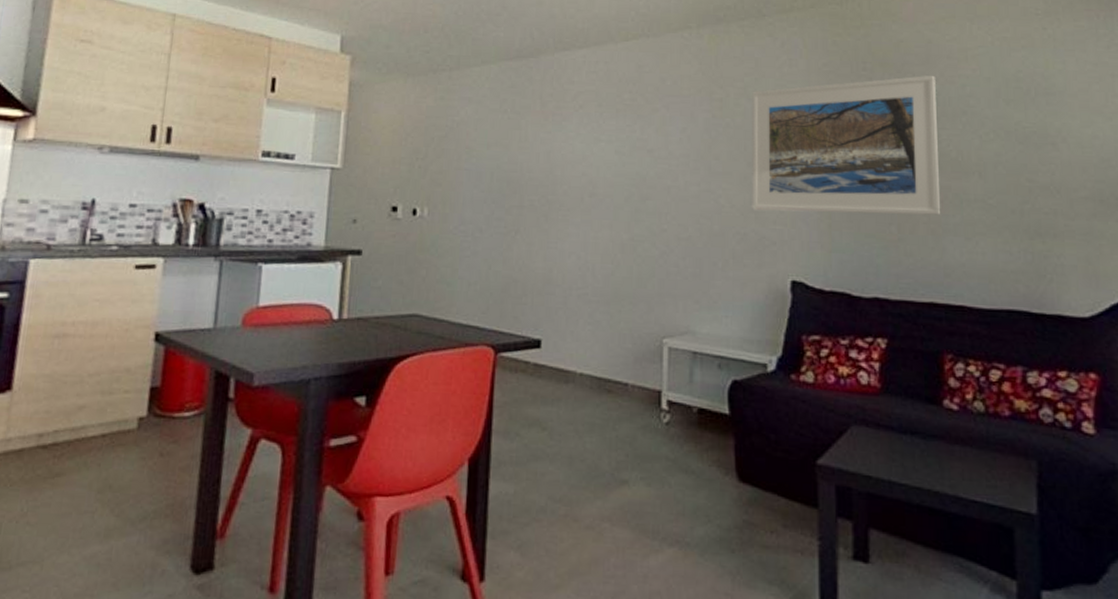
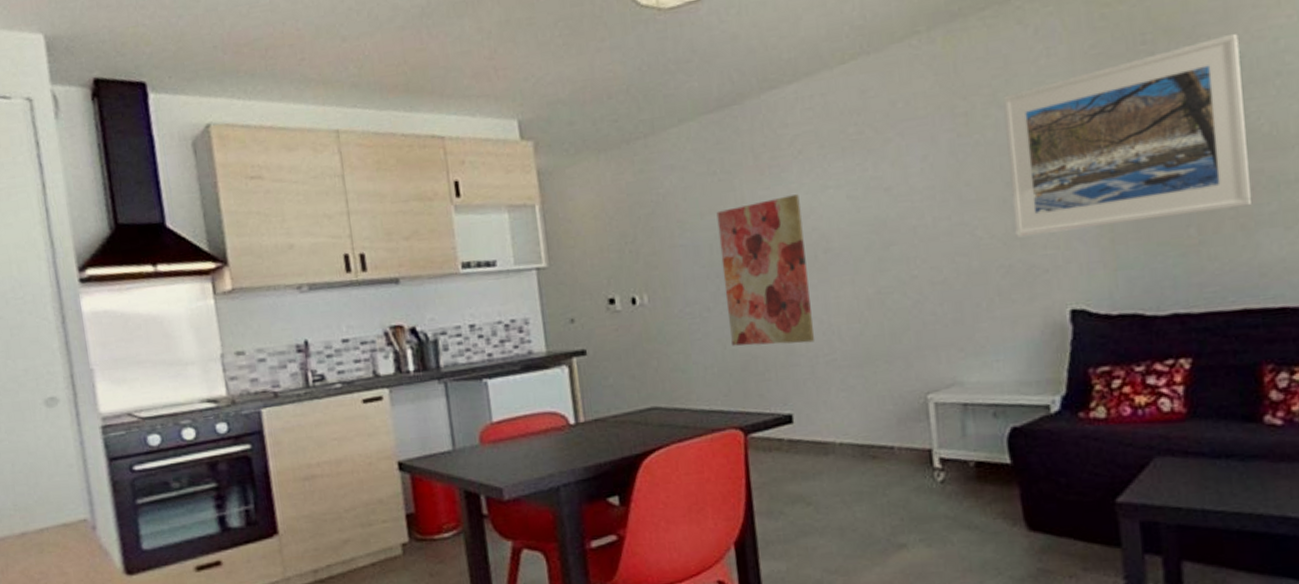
wall art: none [496,141,575,275] -> present [716,194,814,346]

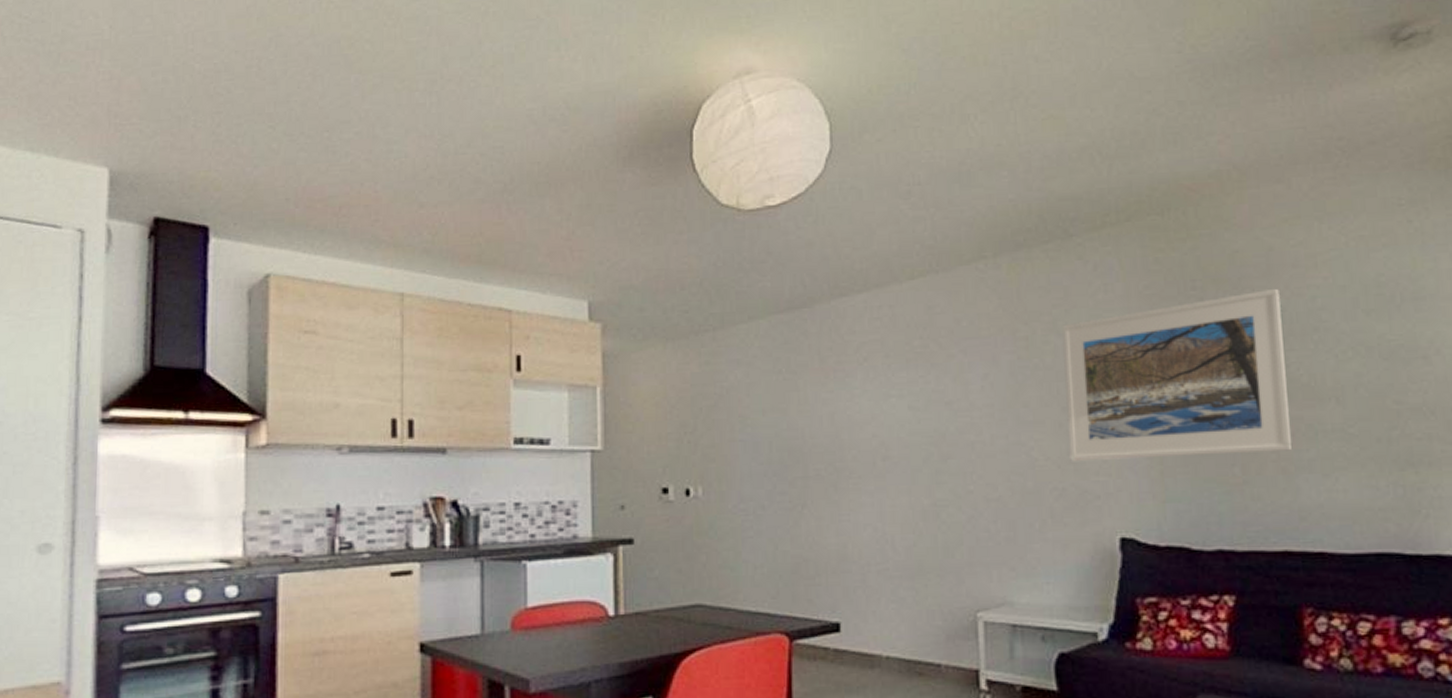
wall art: present [716,194,814,346] -> none [779,400,867,550]

